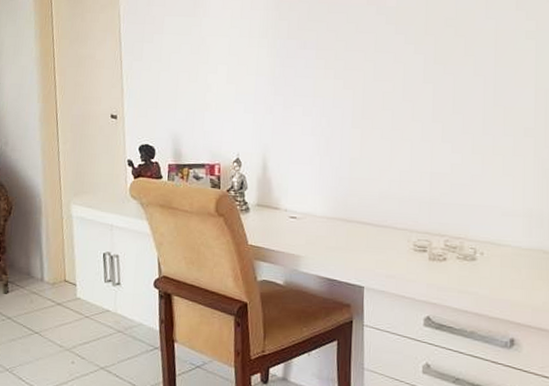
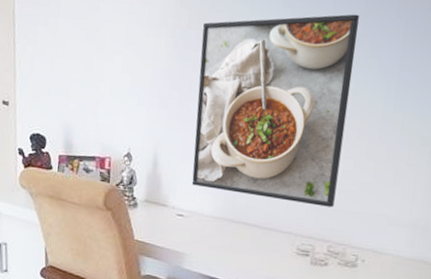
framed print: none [302,17,451,202] -> present [191,14,359,208]

